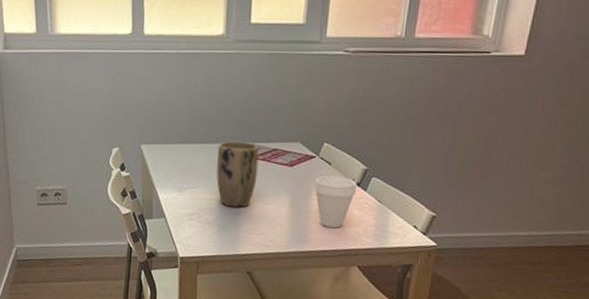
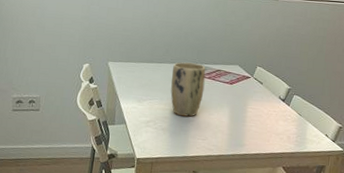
cup: present [314,176,358,228] -> none [249,93,283,135]

